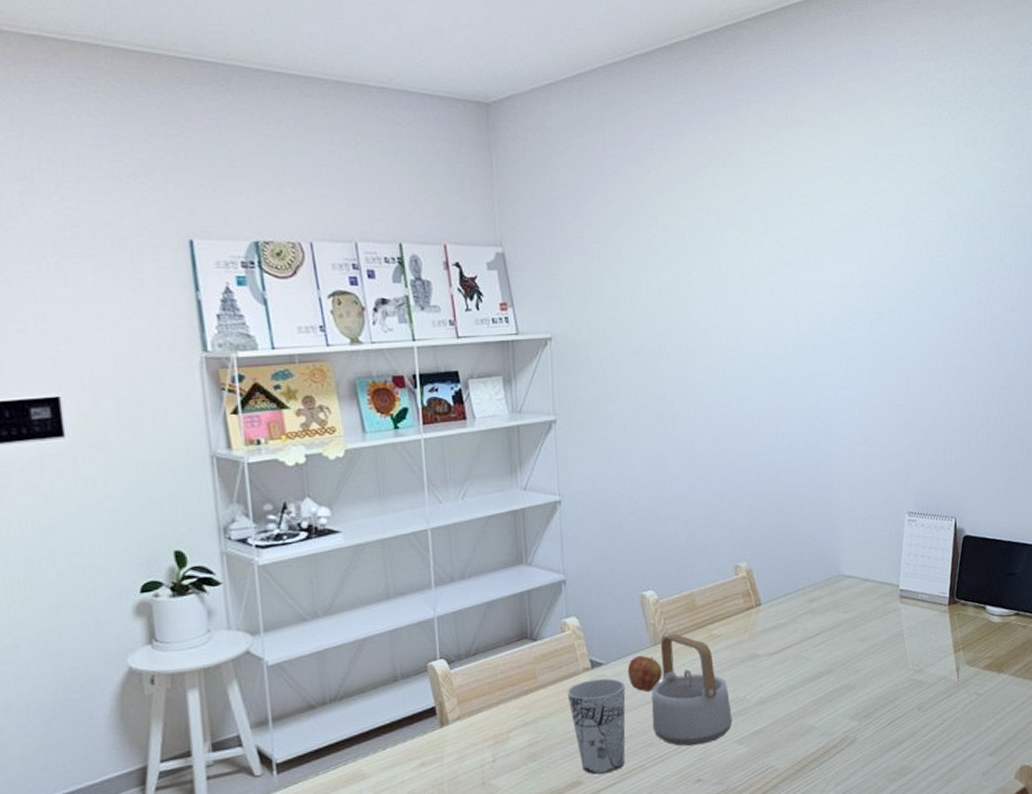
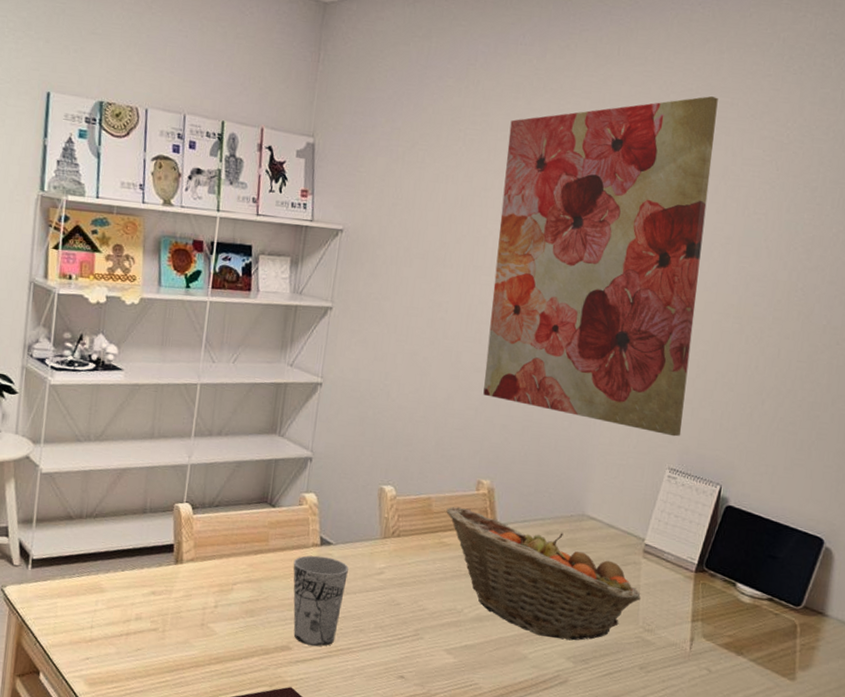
apple: present [627,655,662,692] -> none [353,544,387,581]
teapot: present [651,634,733,746] -> none [367,531,448,645]
wall art: none [698,151,912,482] -> present [483,96,718,437]
fruit basket: none [710,595,907,703] -> present [446,506,642,641]

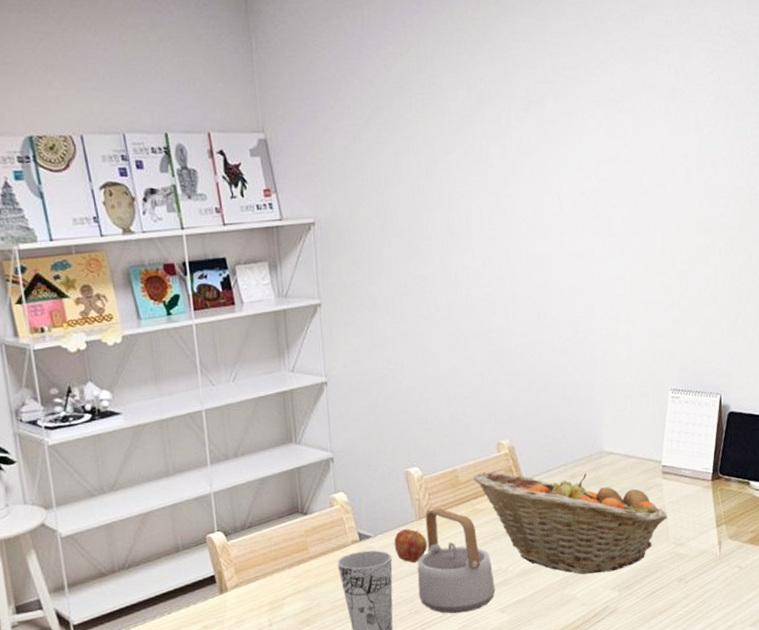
apple: none [353,544,387,581] -> present [394,529,428,563]
teapot: none [367,531,448,645] -> present [417,508,496,614]
wall art: present [483,96,718,437] -> none [458,17,676,359]

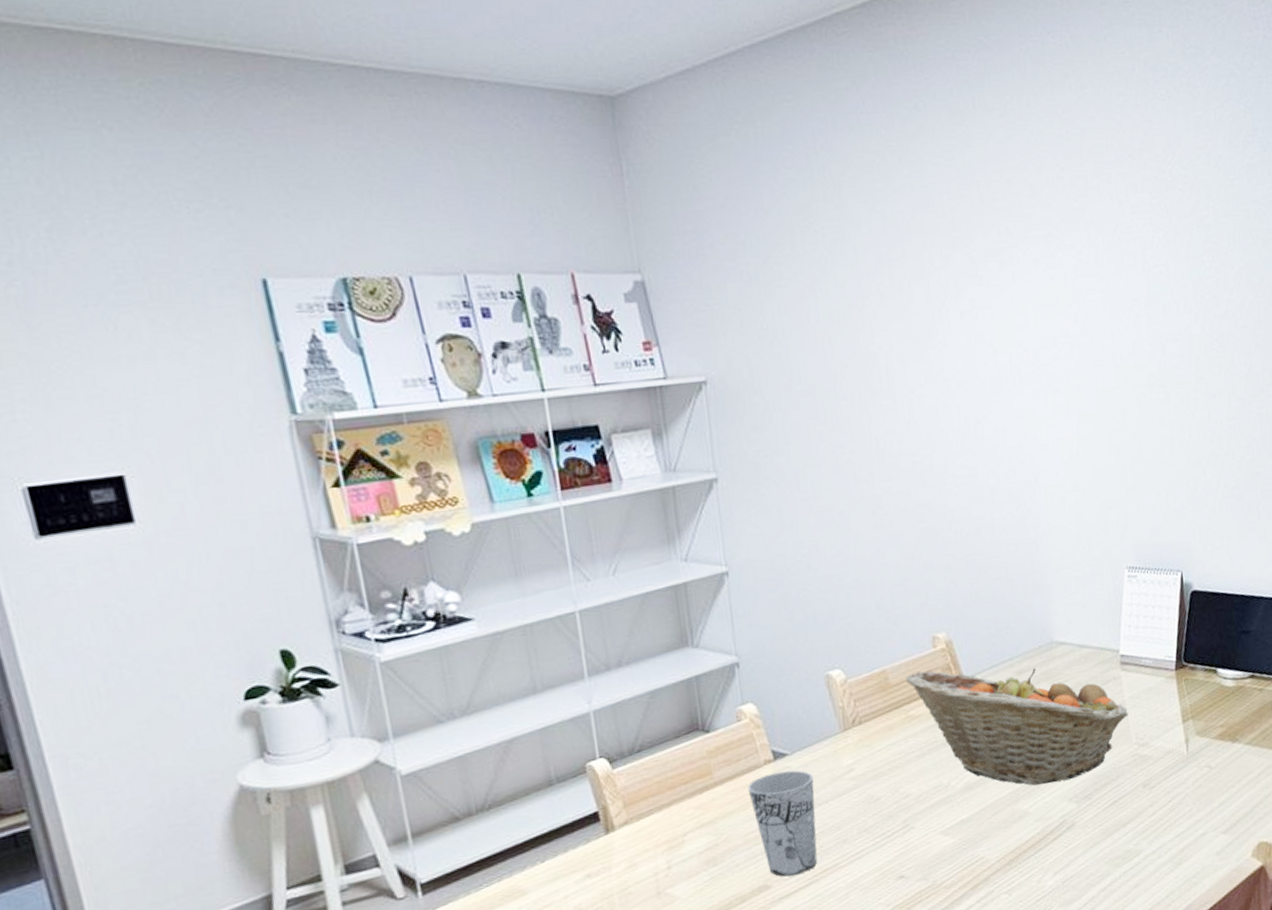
apple: present [394,529,428,563] -> none [815,743,855,784]
teapot: present [417,508,496,614] -> none [843,717,936,841]

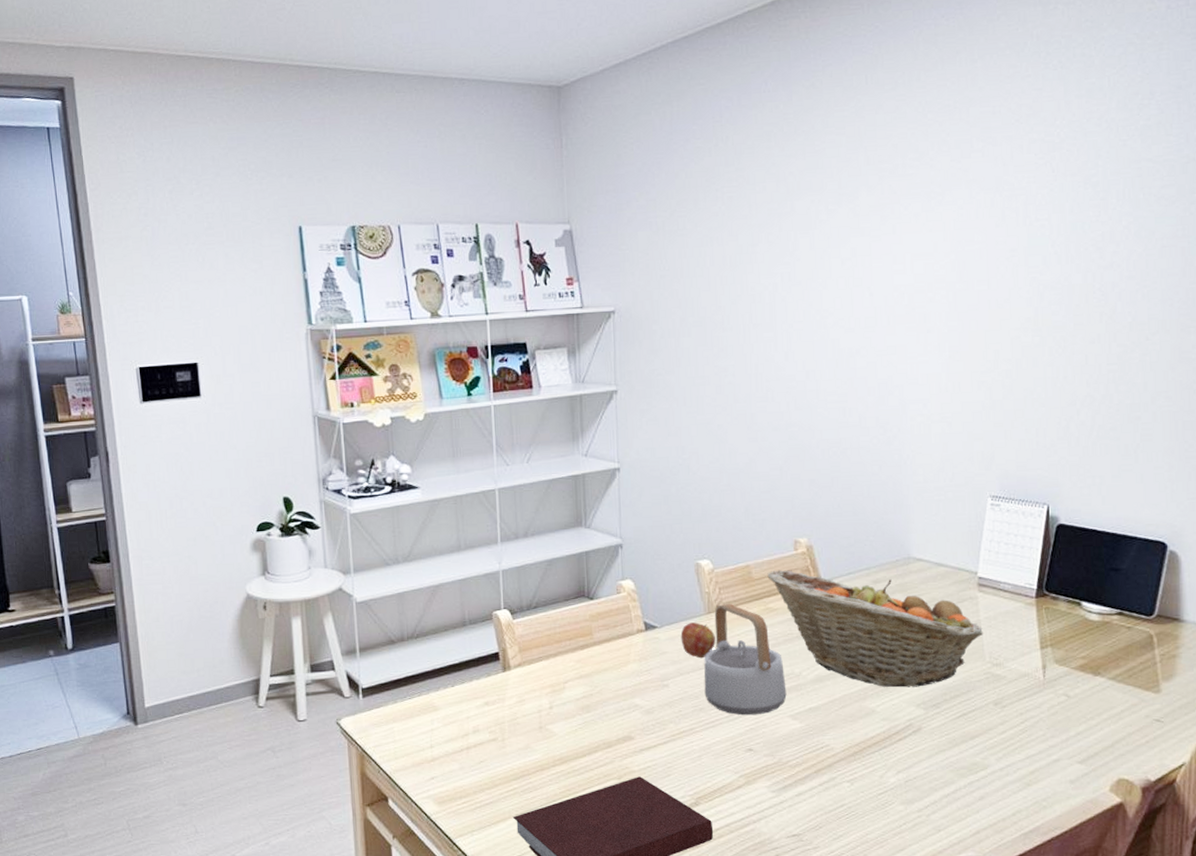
cup: present [747,770,818,877] -> none [621,641,678,732]
apple: none [815,743,855,784] -> present [680,622,716,659]
teapot: none [843,717,936,841] -> present [704,604,787,716]

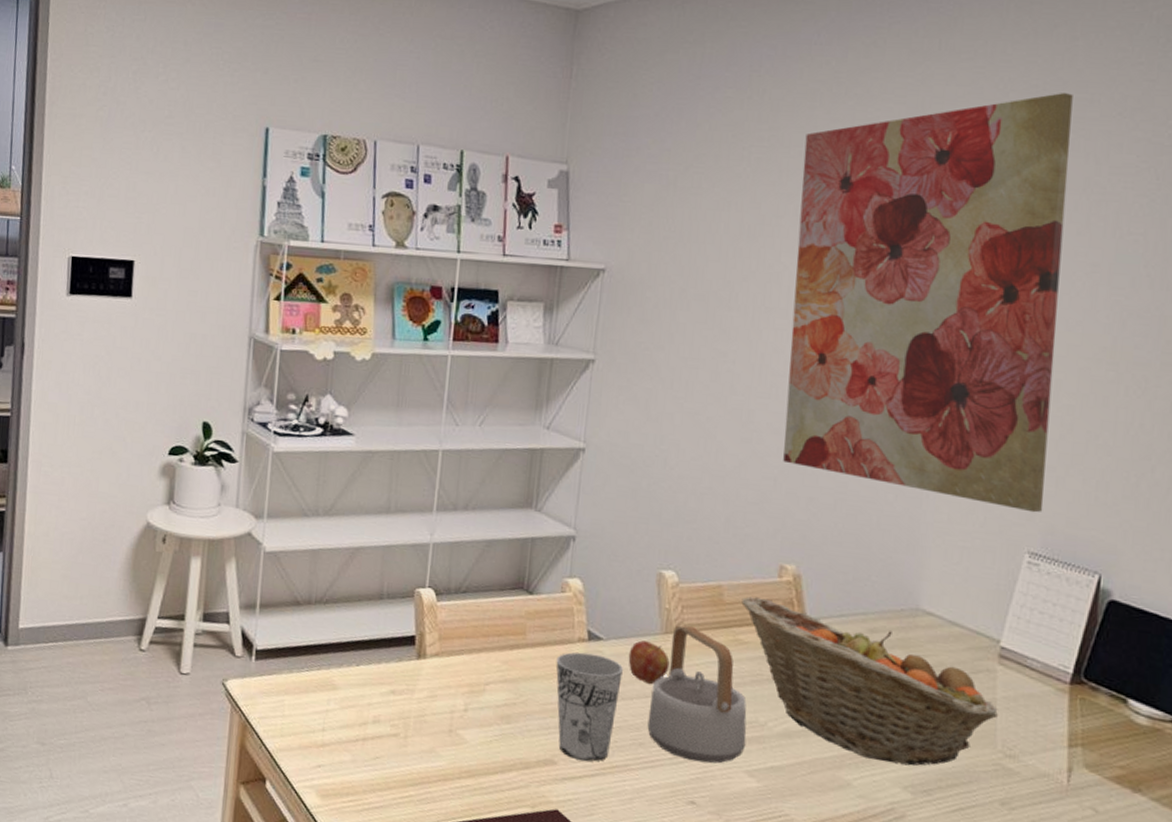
cup: none [621,641,678,732] -> present [556,652,623,762]
wall art: none [767,108,997,463] -> present [783,93,1073,513]

